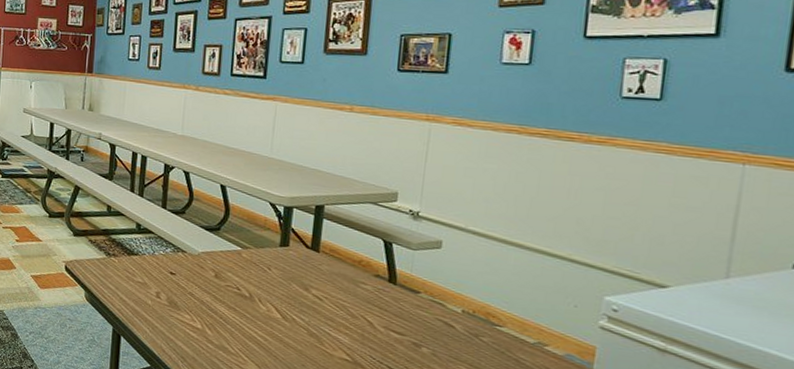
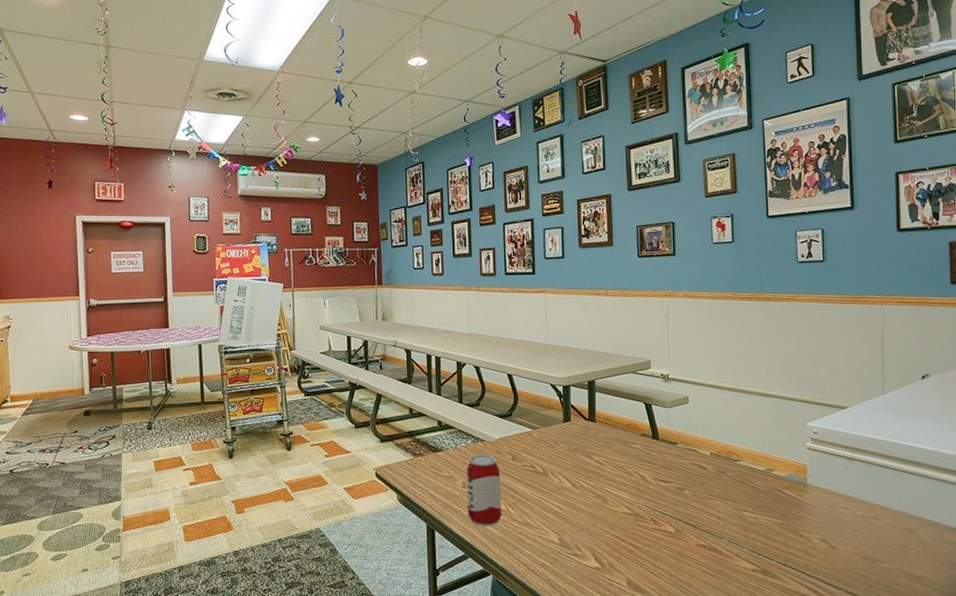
beverage can: none [158,265,200,343] -> present [466,454,502,526]

